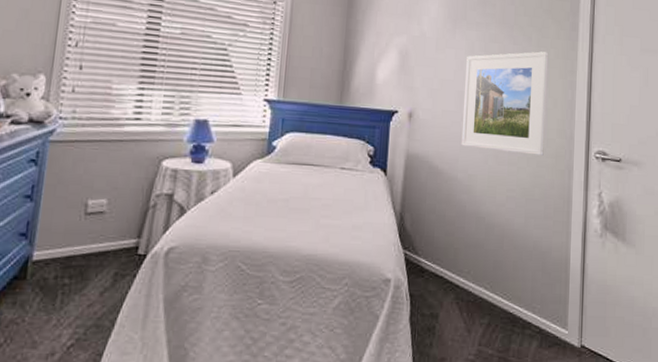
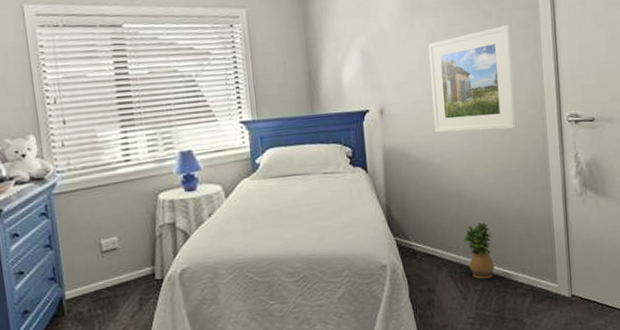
potted plant: none [474,248,507,312] -> present [463,222,494,279]

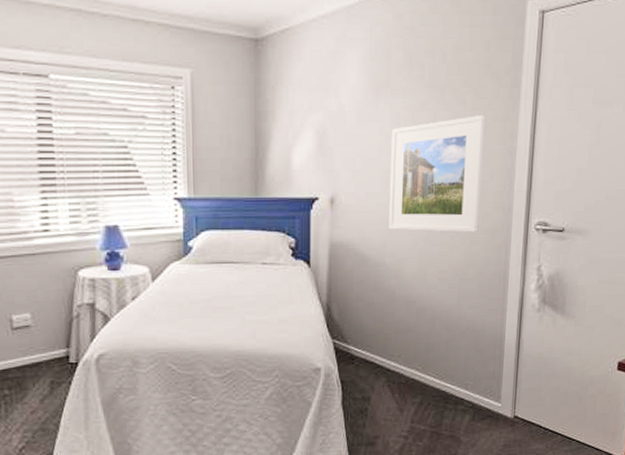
potted plant: present [463,222,494,279] -> none [405,330,439,392]

